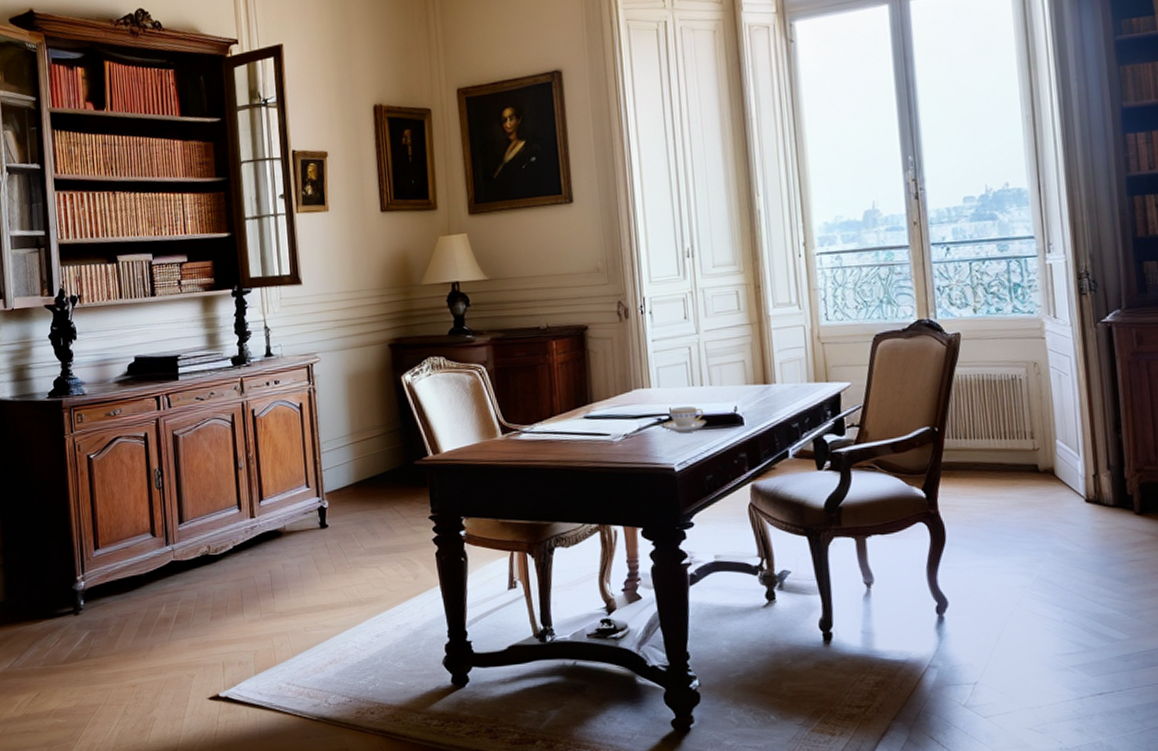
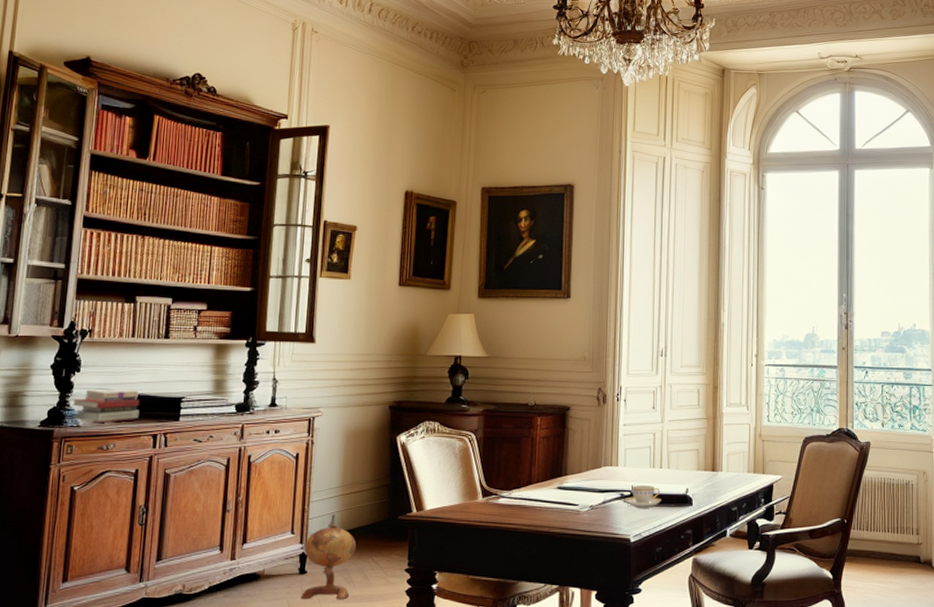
books: none [74,352,140,391] -> present [72,388,140,424]
globe: none [321,463,375,555] -> present [301,514,357,600]

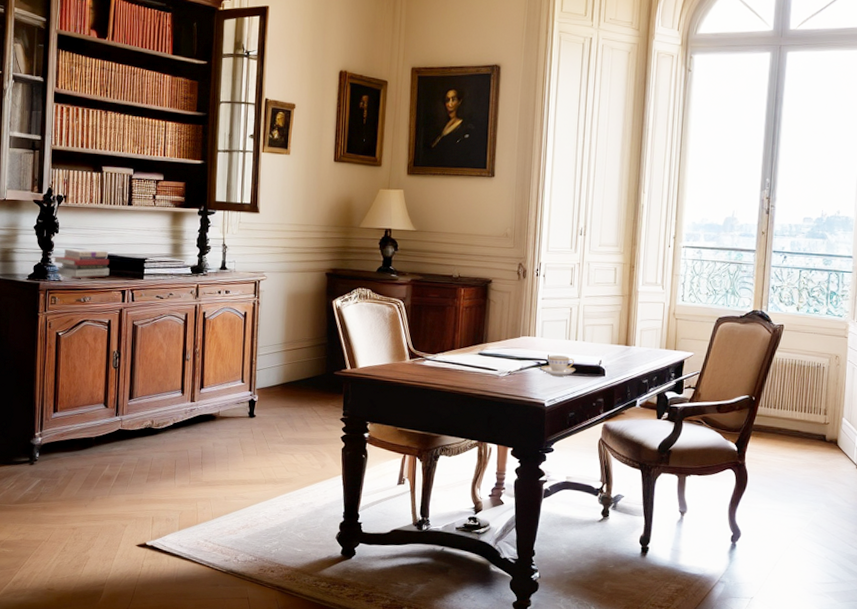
globe: present [301,514,357,600] -> none [251,367,298,442]

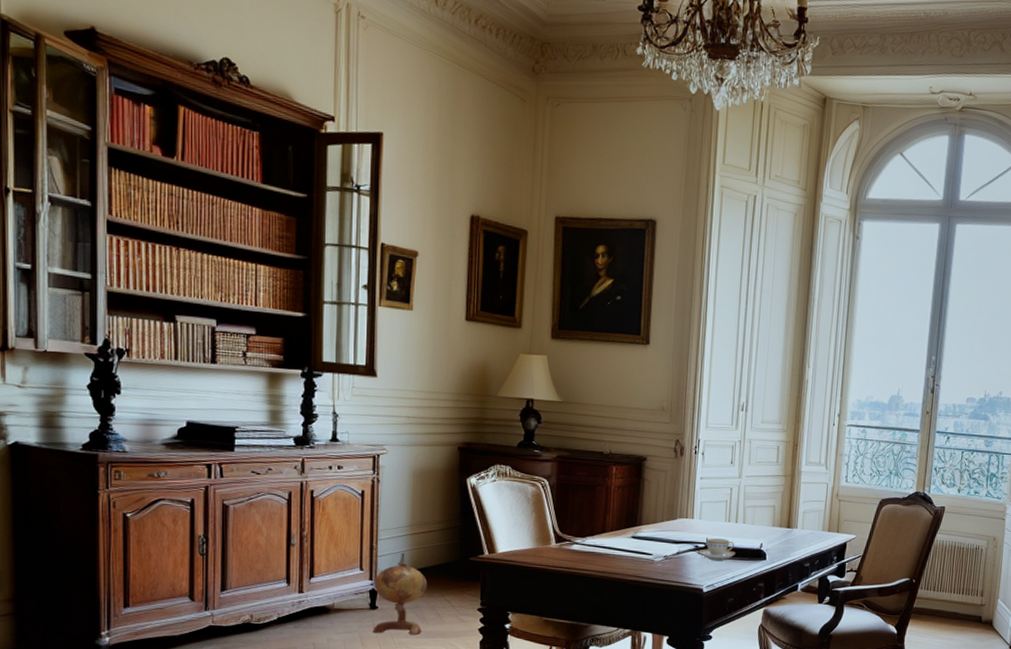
books: present [53,248,110,279] -> none [115,413,190,450]
globe: none [251,367,298,442] -> present [372,552,428,635]

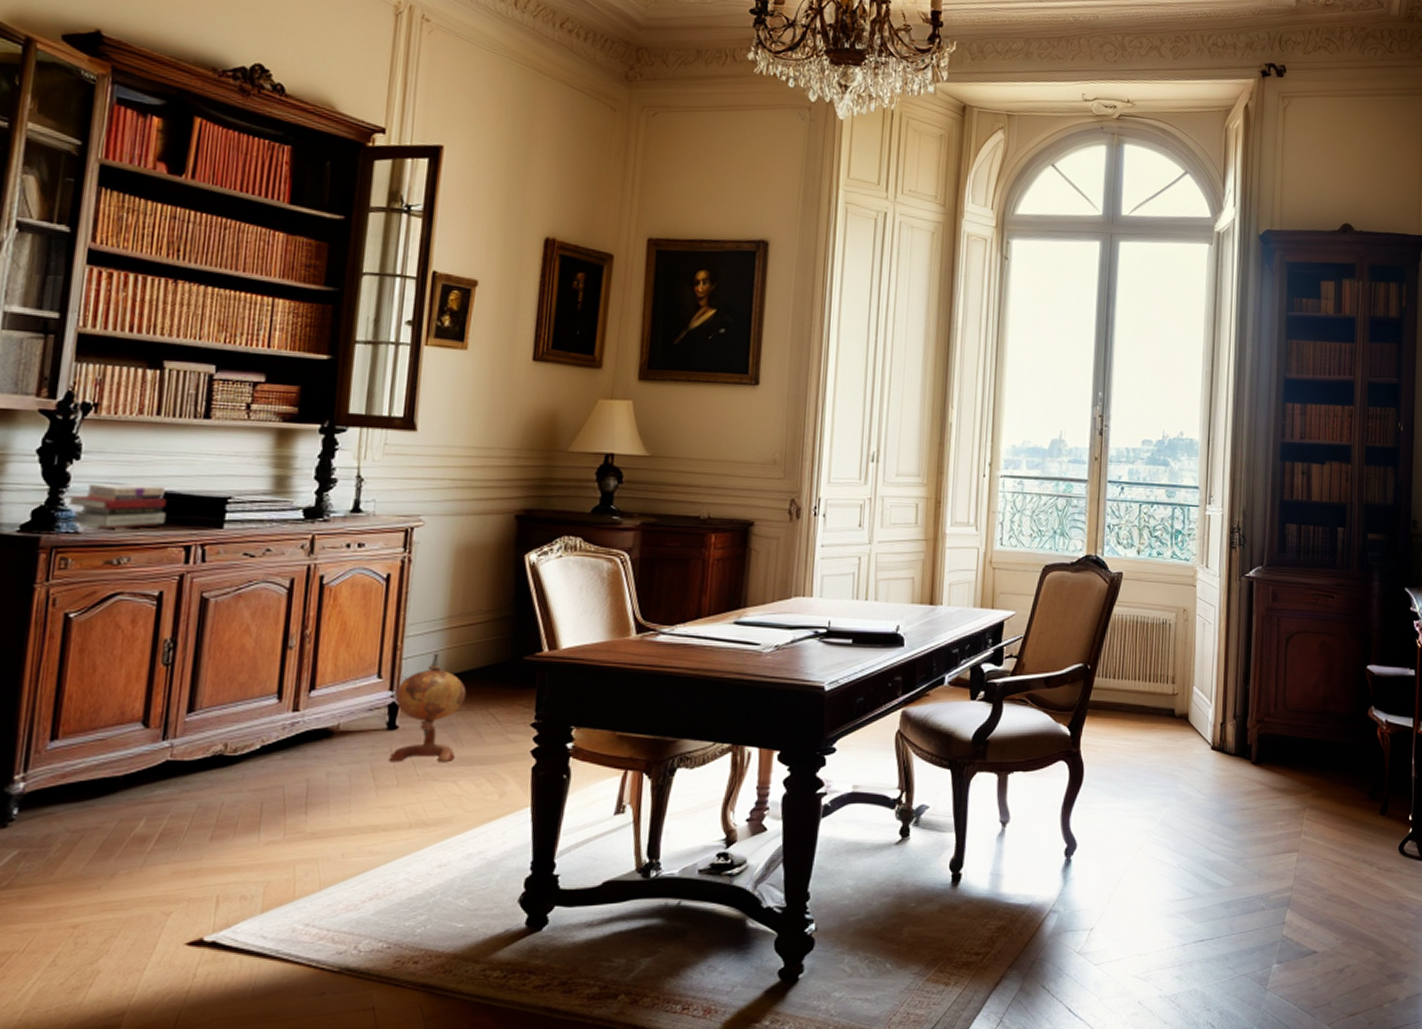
books: none [115,413,190,450] -> present [68,483,168,530]
teacup: present [698,538,736,561] -> none [818,621,866,649]

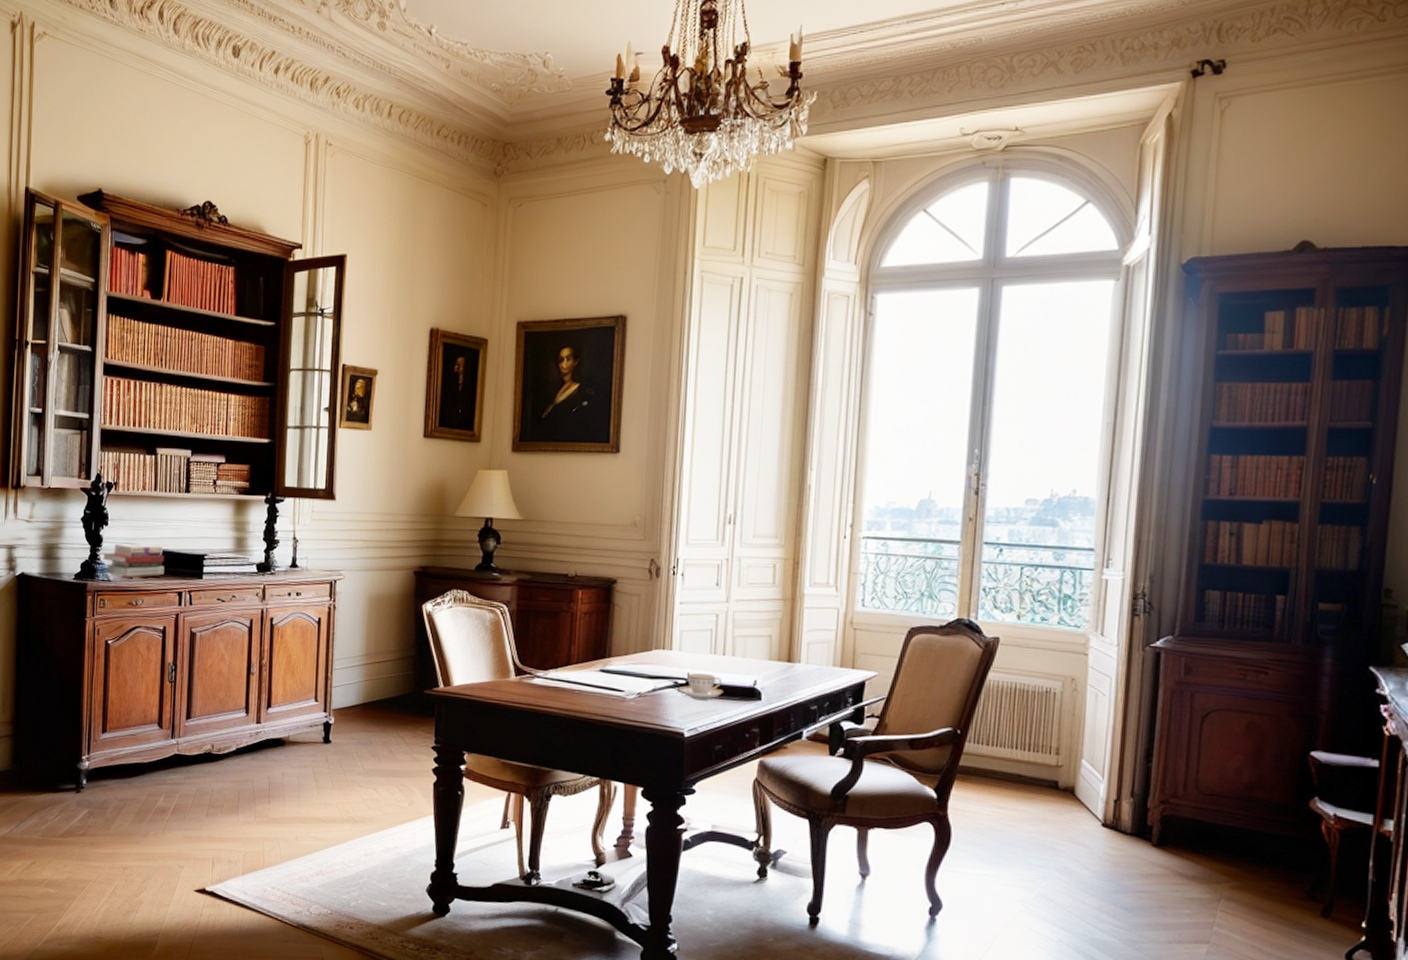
globe: present [388,652,467,763] -> none [325,683,381,773]
teacup: none [818,621,866,649] -> present [678,673,723,700]

